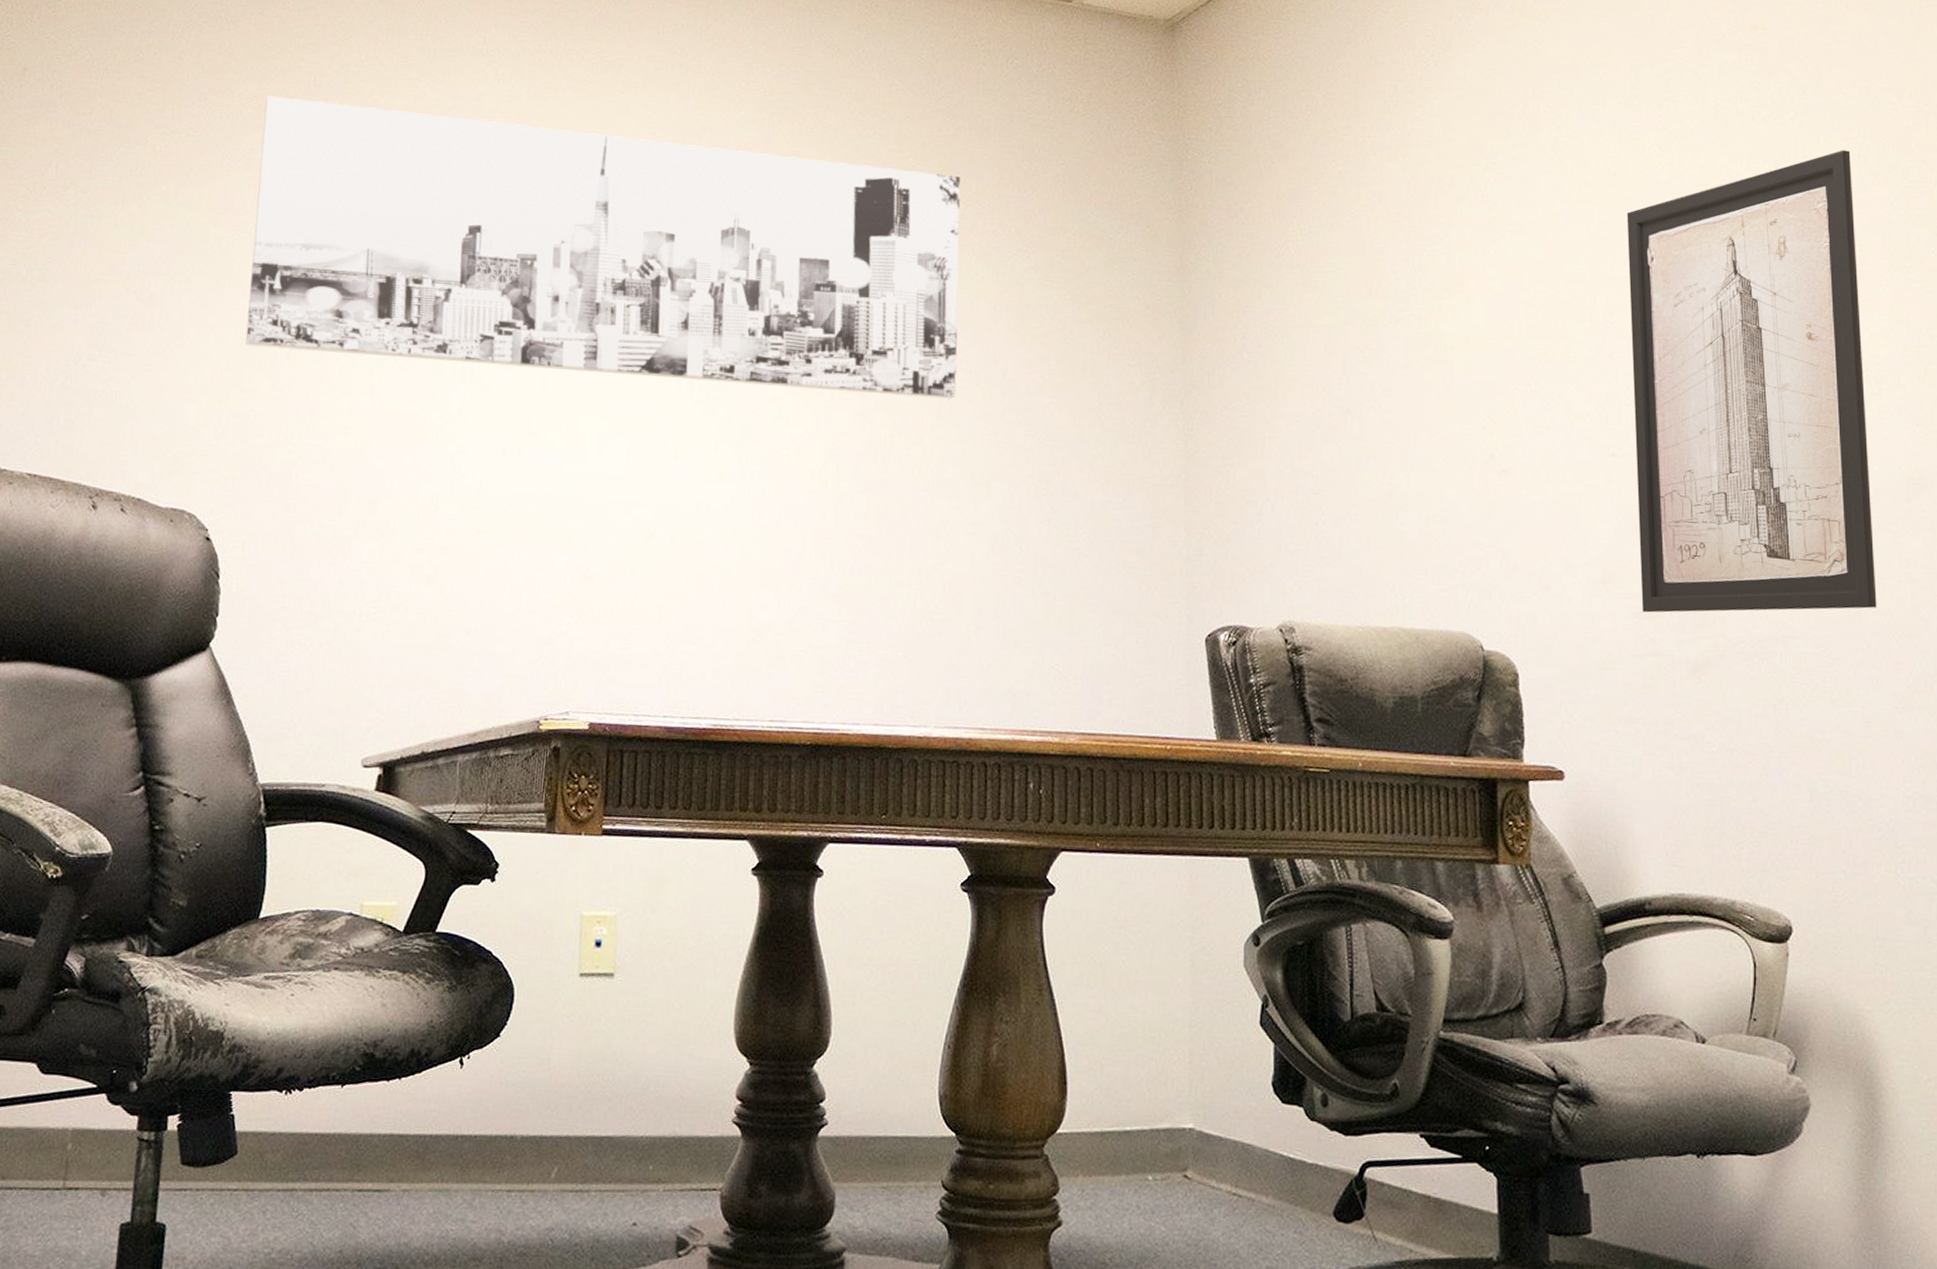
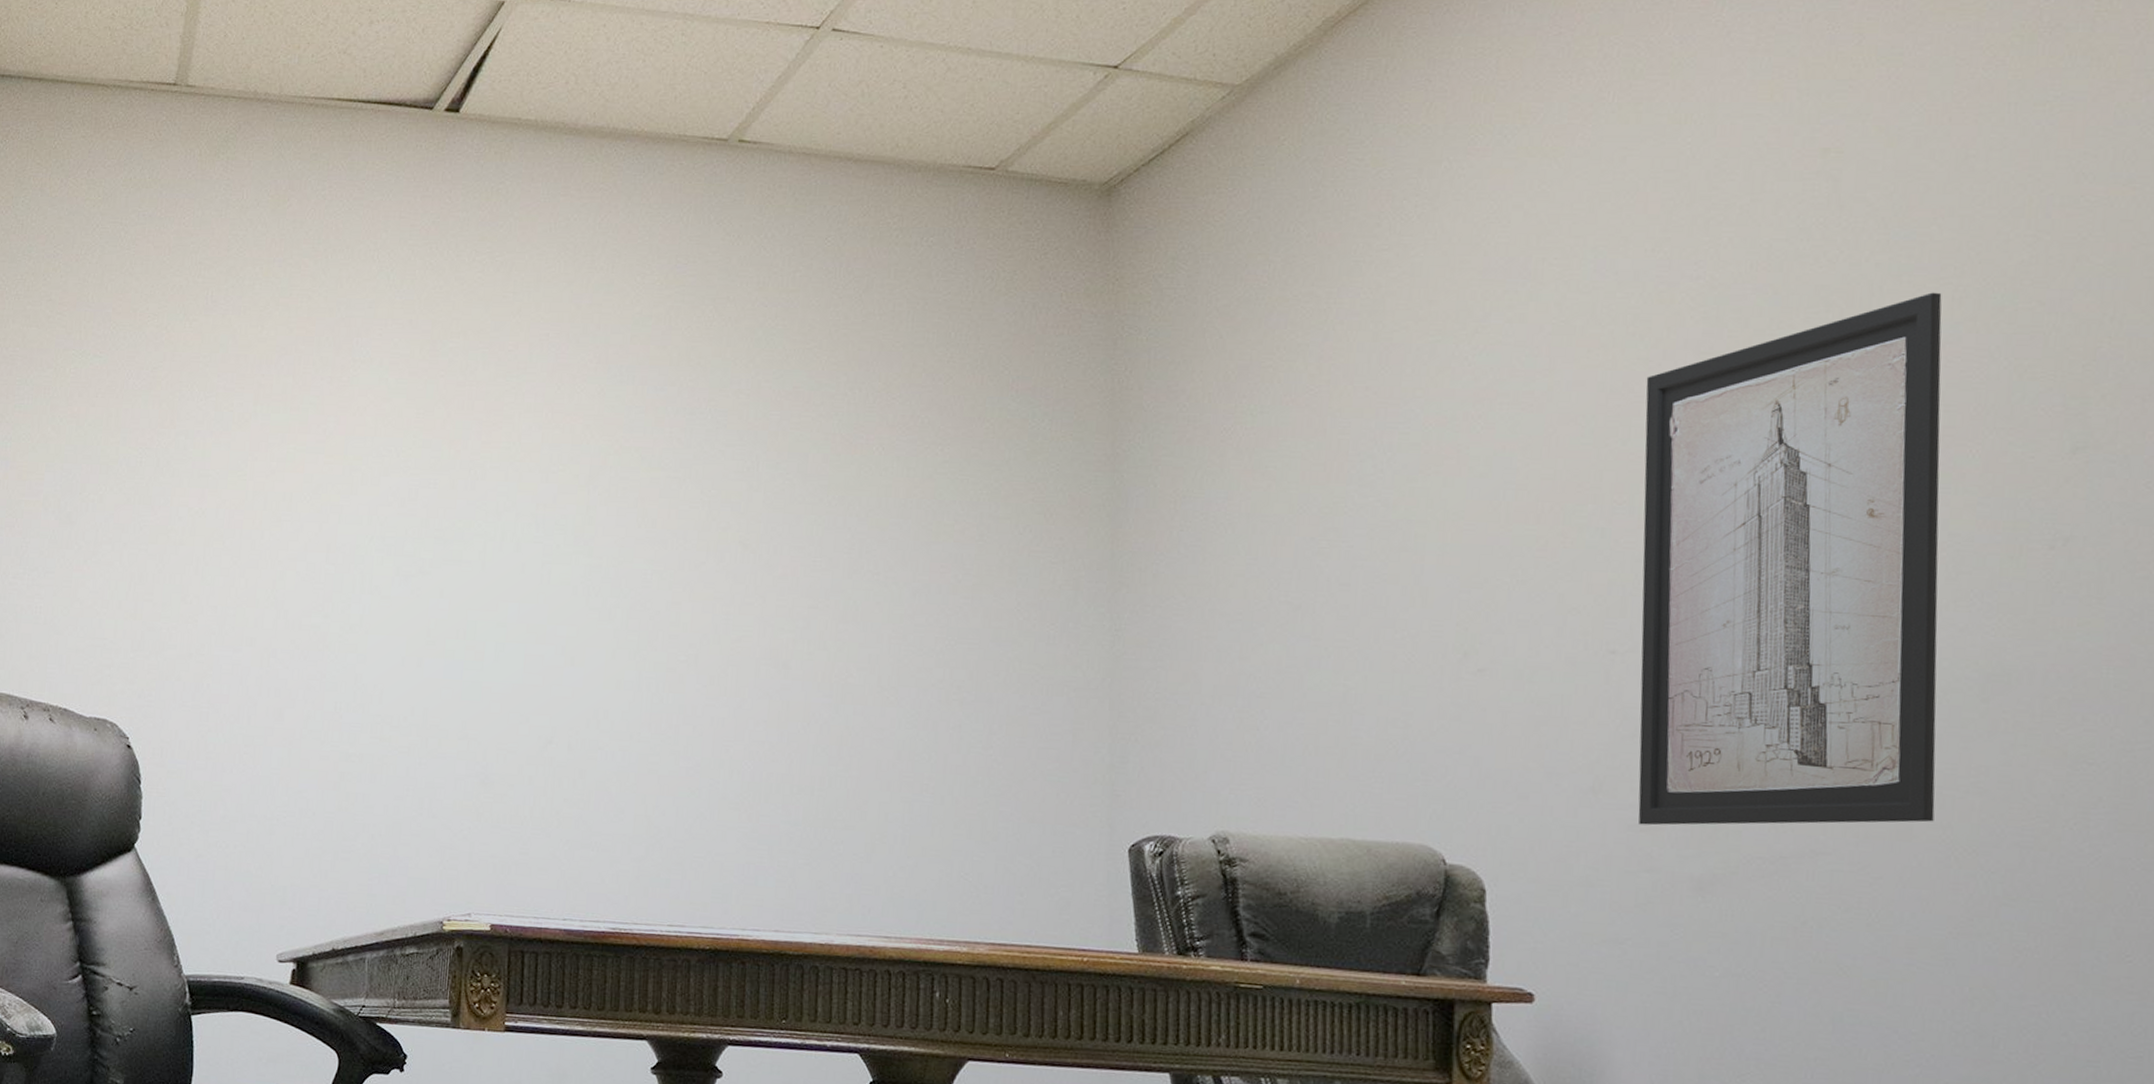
wall art: present [245,96,961,399] -> none [156,313,870,602]

